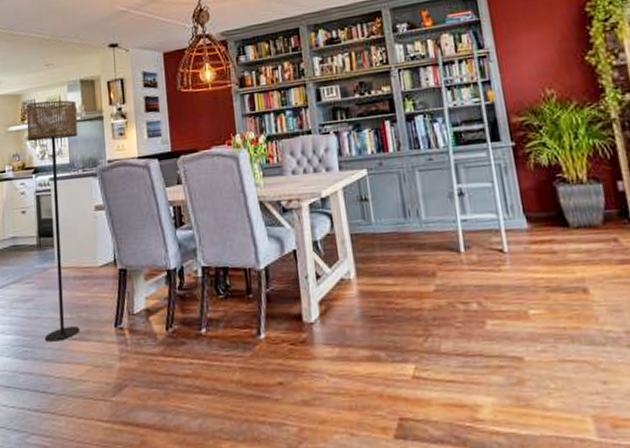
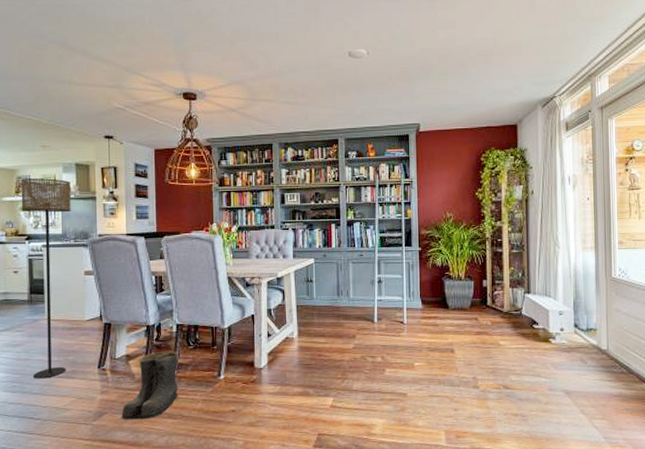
boots: none [144,303,210,396] -> present [121,352,178,420]

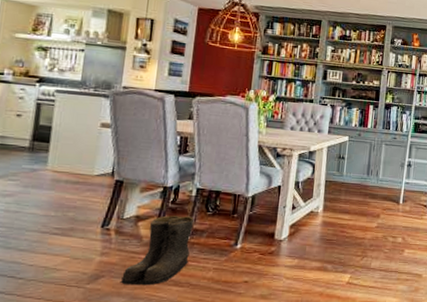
floor lamp: present [21,177,71,379] -> none [22,16,99,235]

